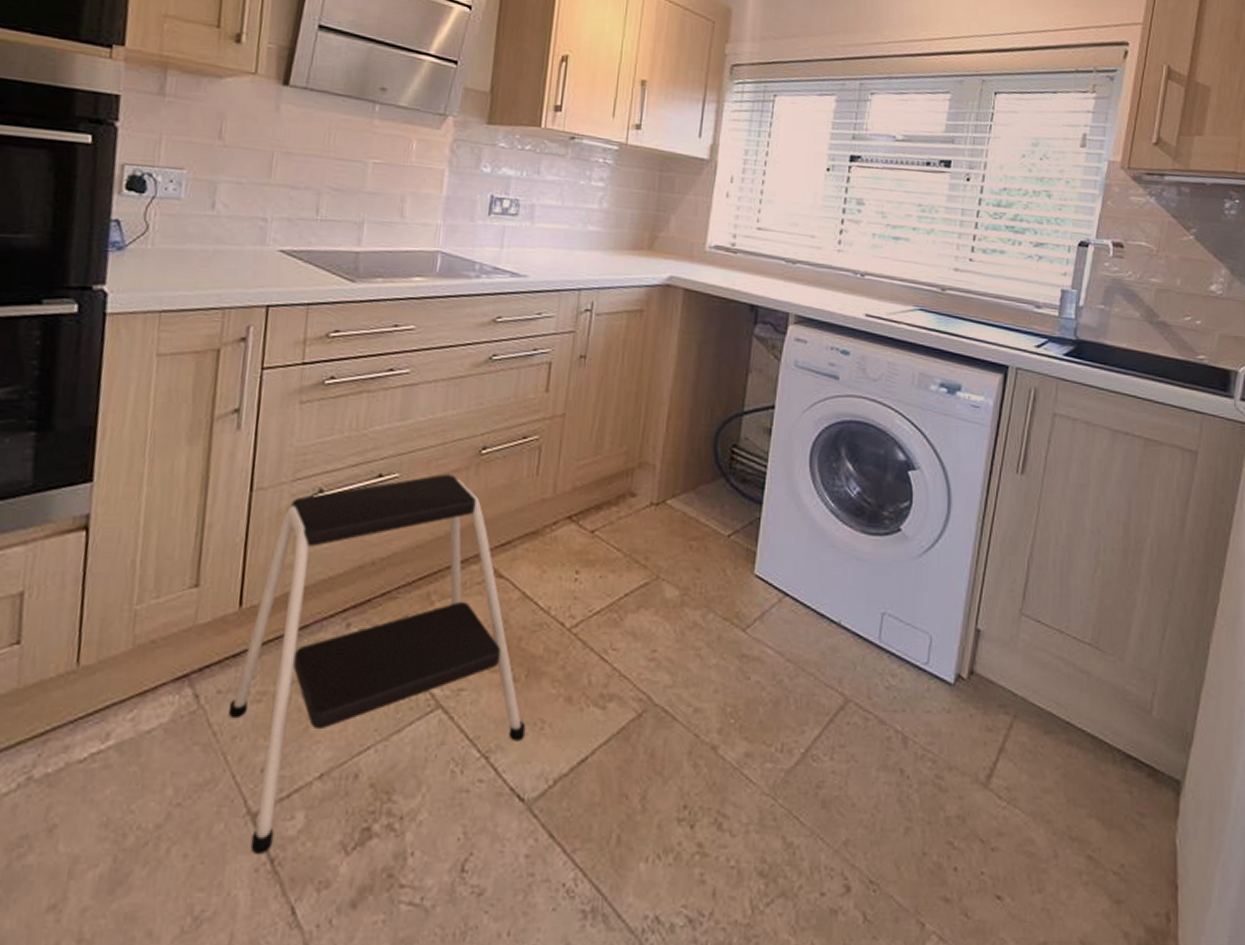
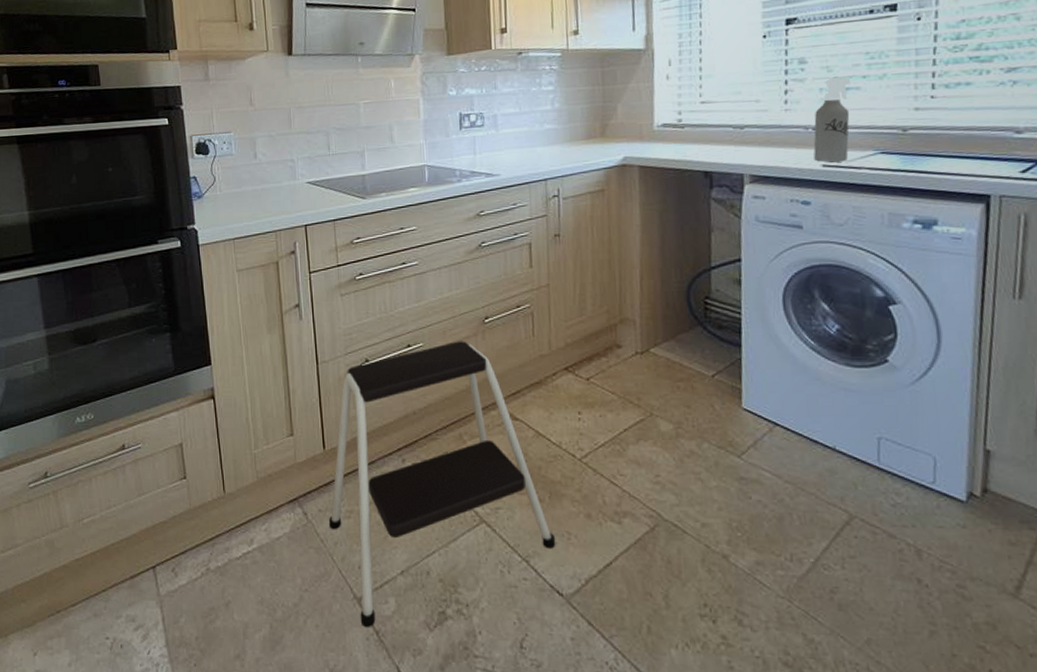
spray bottle: none [859,225,902,314] -> present [813,77,852,163]

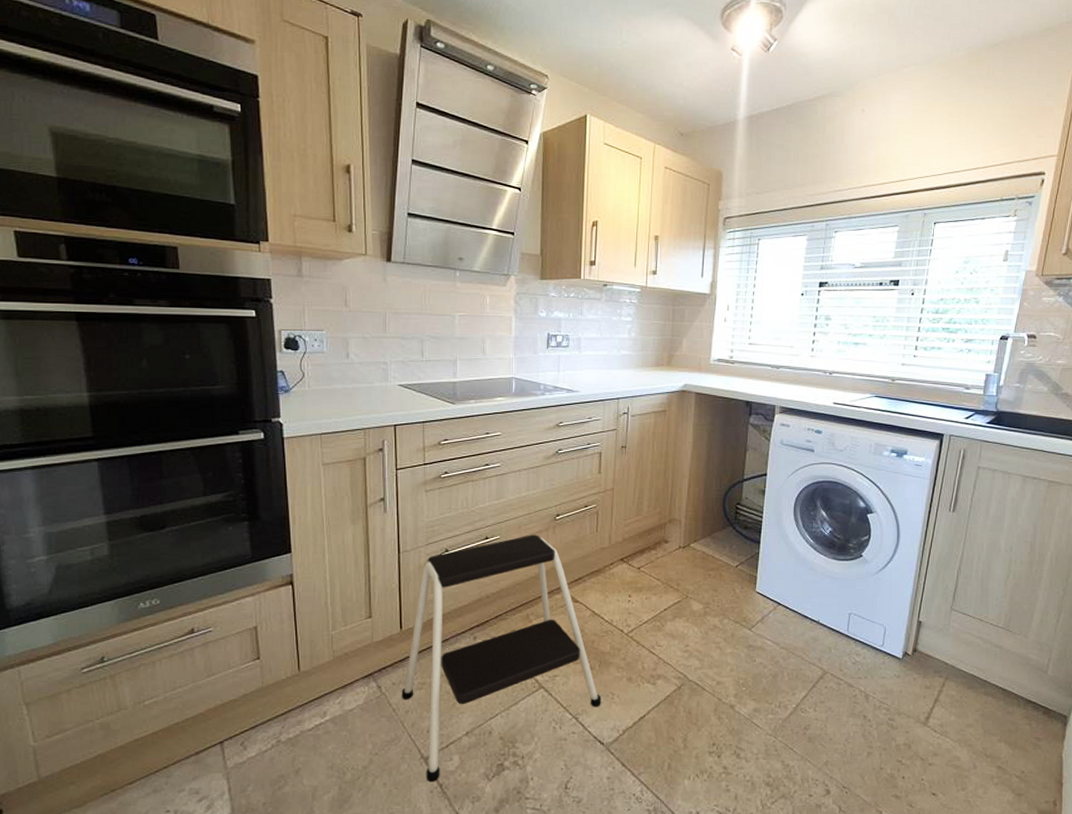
spray bottle: present [813,77,852,163] -> none [828,334,861,401]

